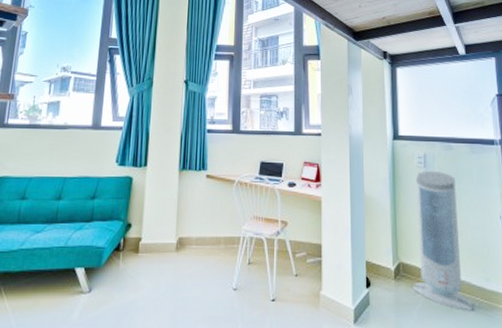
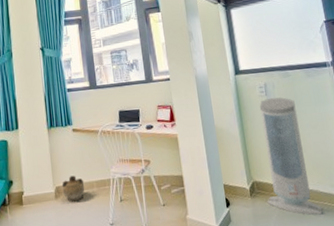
ceramic jug: none [185,227,211,257] -> present [61,175,85,202]

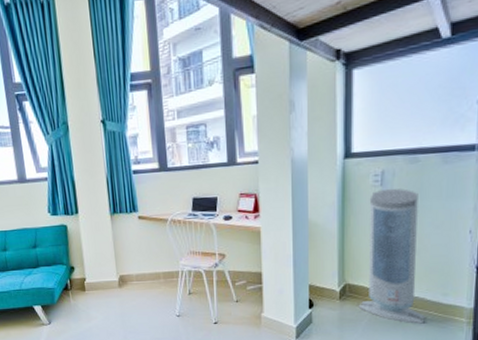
ceramic jug: present [61,175,85,202] -> none [126,265,151,292]

